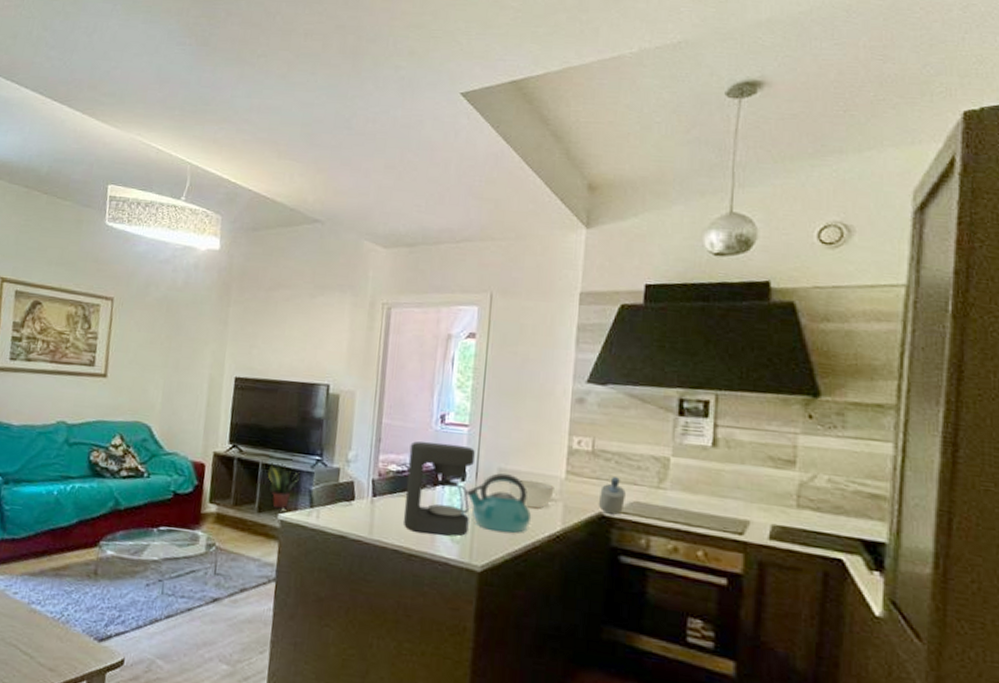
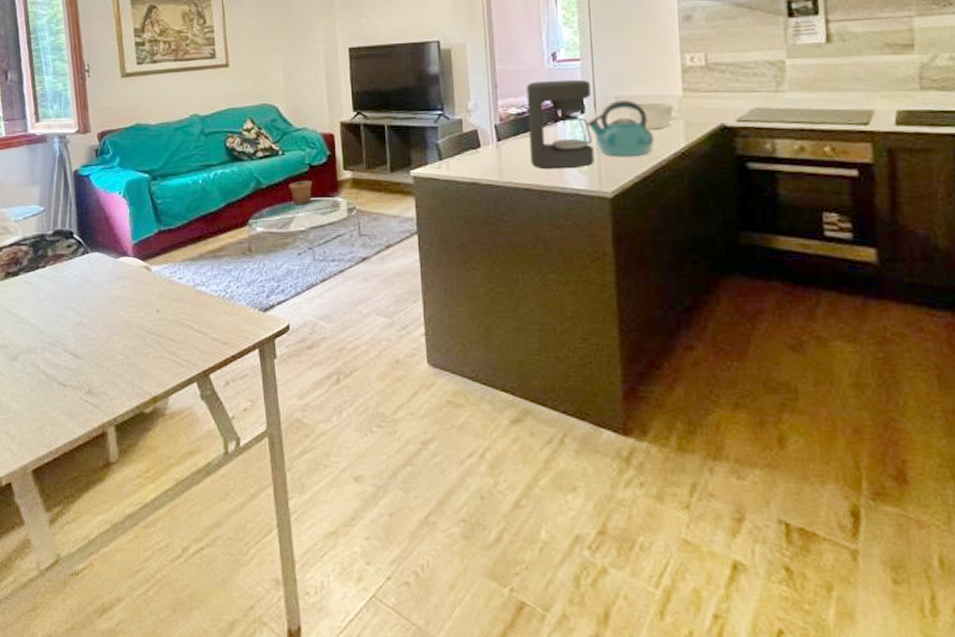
planter: none [148,507,175,534] -> present [289,180,313,205]
potted plant: present [267,463,299,509] -> none [394,123,425,166]
soap dispenser: present [598,477,626,515] -> none [718,87,745,124]

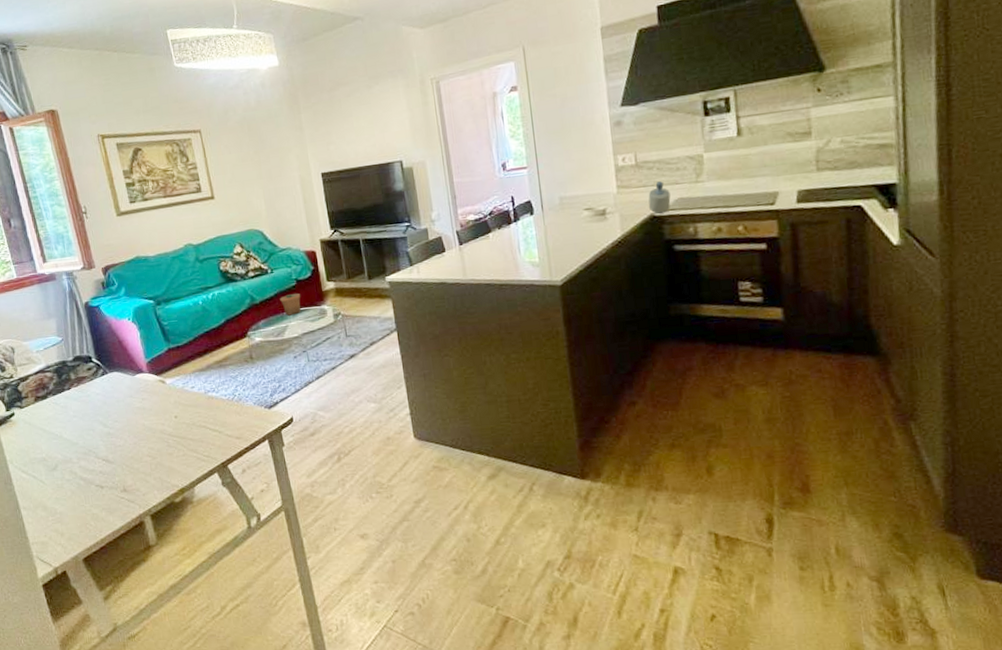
coffee maker: present [526,79,595,169] -> none [481,185,545,266]
kettle: present [588,99,655,158] -> none [537,199,595,250]
bowl: present [628,103,674,131] -> none [571,200,610,225]
soap dispenser: none [718,87,745,124] -> present [648,181,671,214]

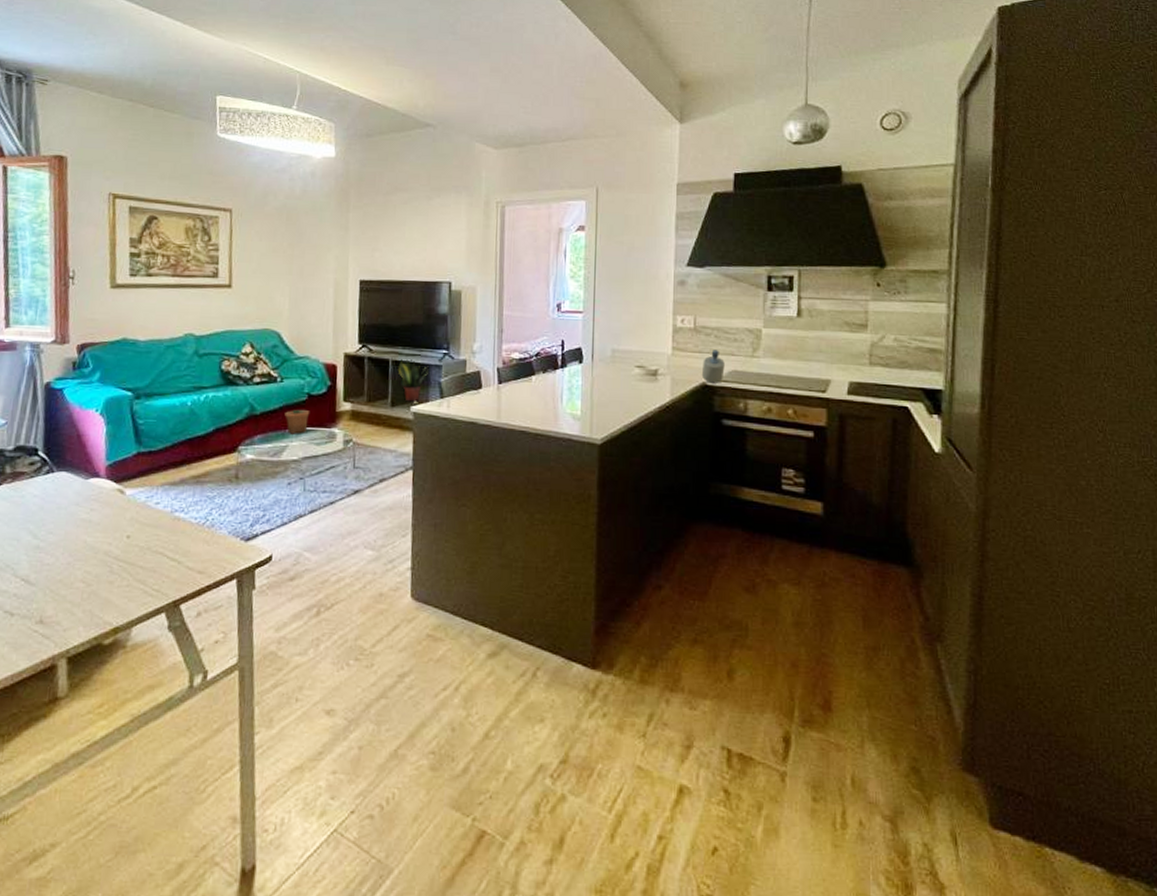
potted plant: none [368,236,396,273] -> present [398,359,428,402]

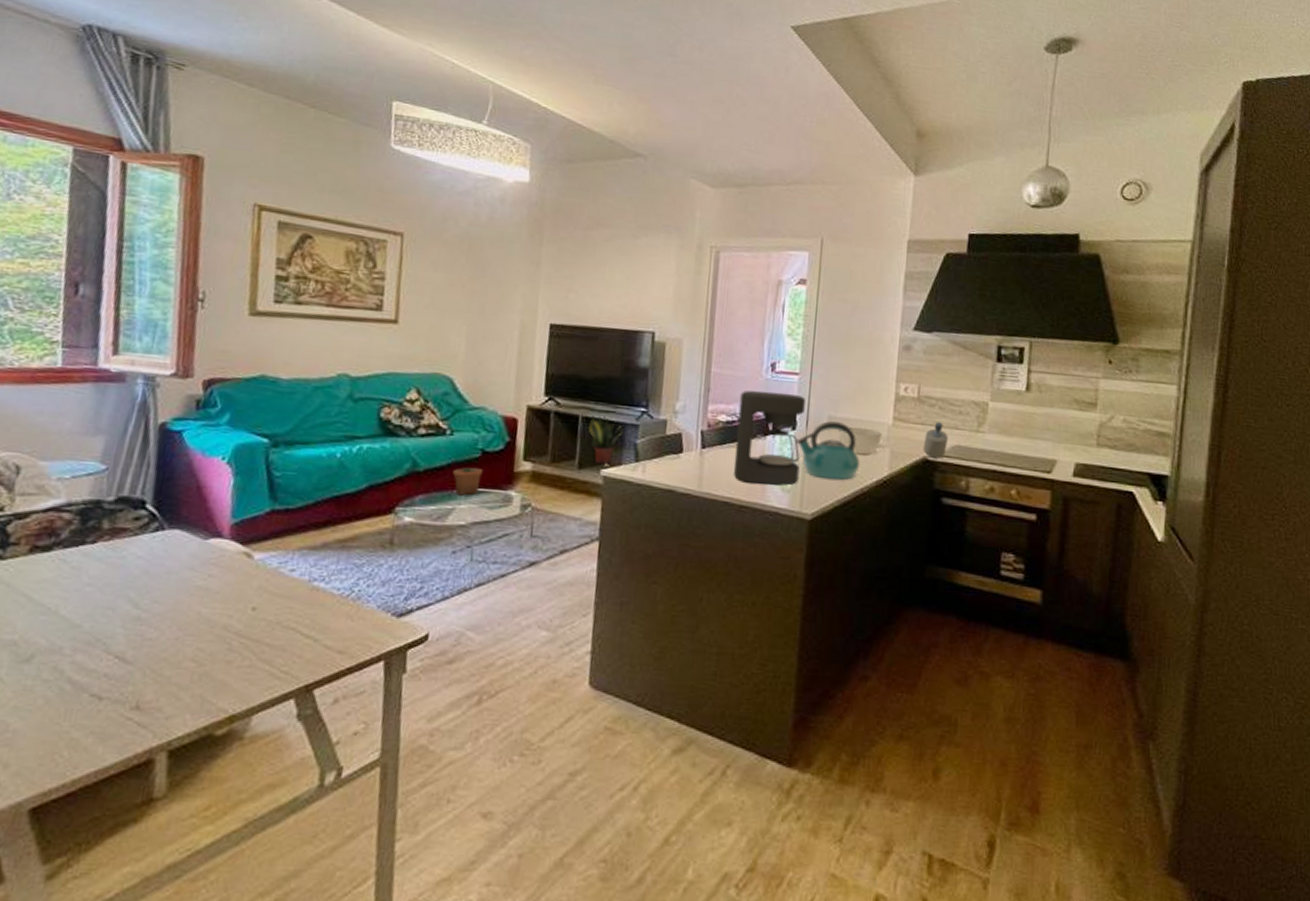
coffee maker: none [528,329,590,414] -> present [733,390,805,486]
kettle: none [584,353,644,408] -> present [797,420,861,481]
bowl: none [622,359,662,384] -> present [838,428,882,456]

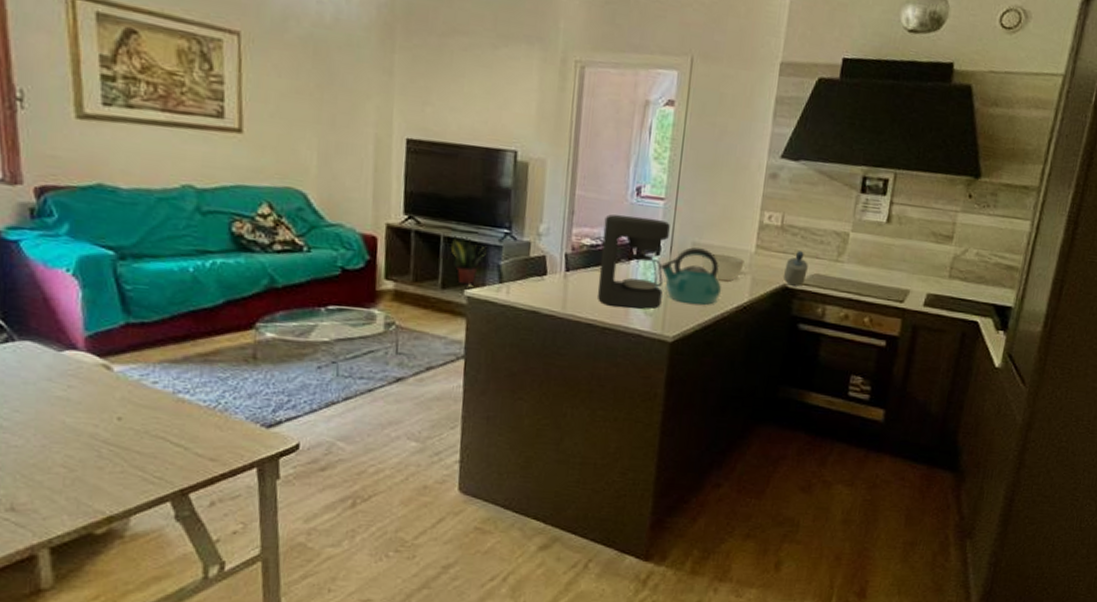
planter: present [453,467,484,496] -> none [313,284,345,314]

